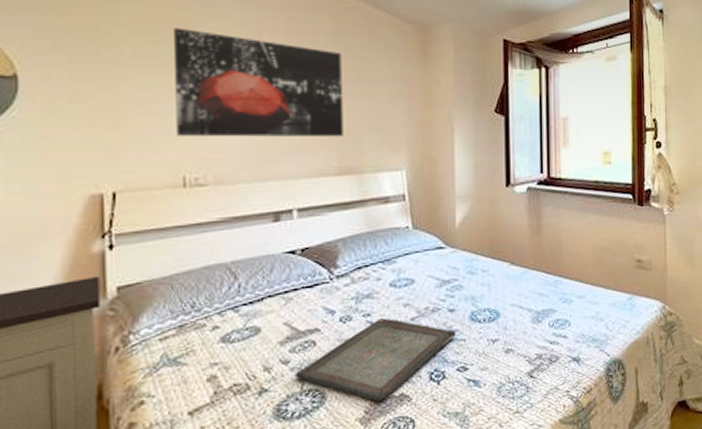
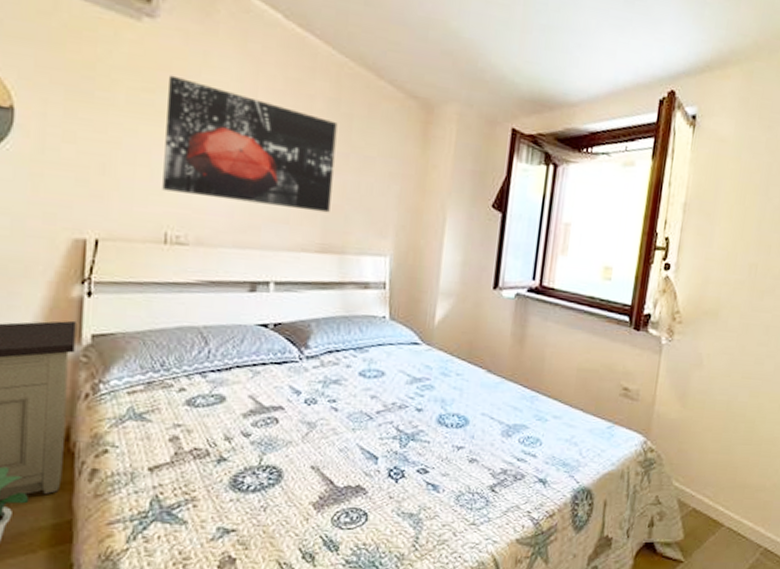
serving tray: present [294,318,456,402] -> none [254,406,421,489]

